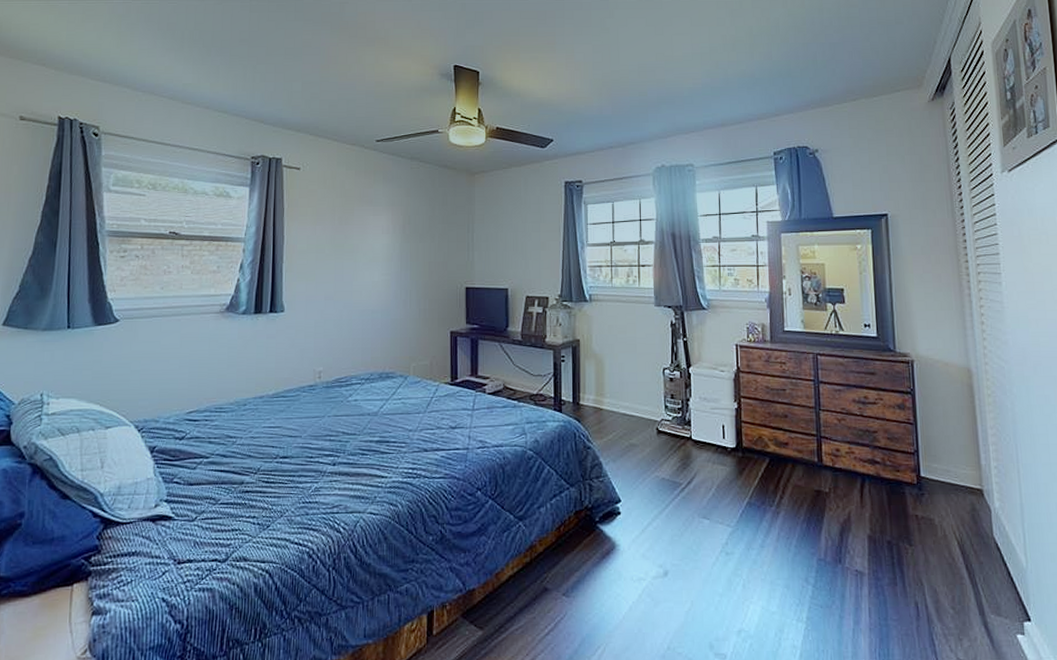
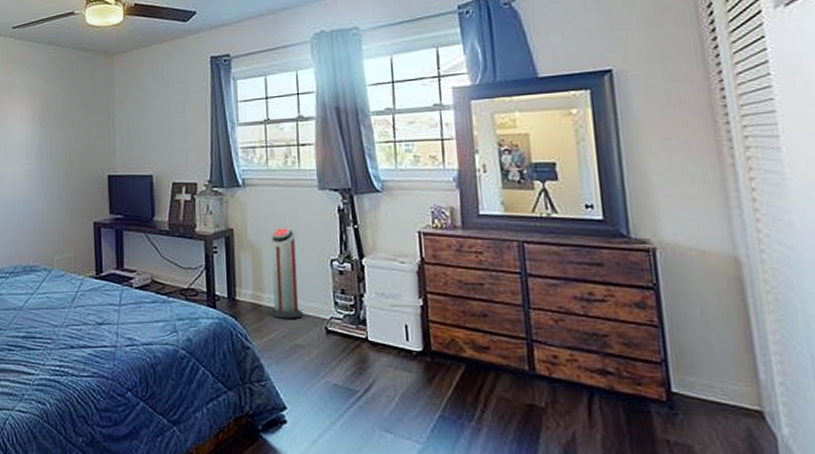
air purifier: none [609,339,639,421] -> present [269,227,304,319]

